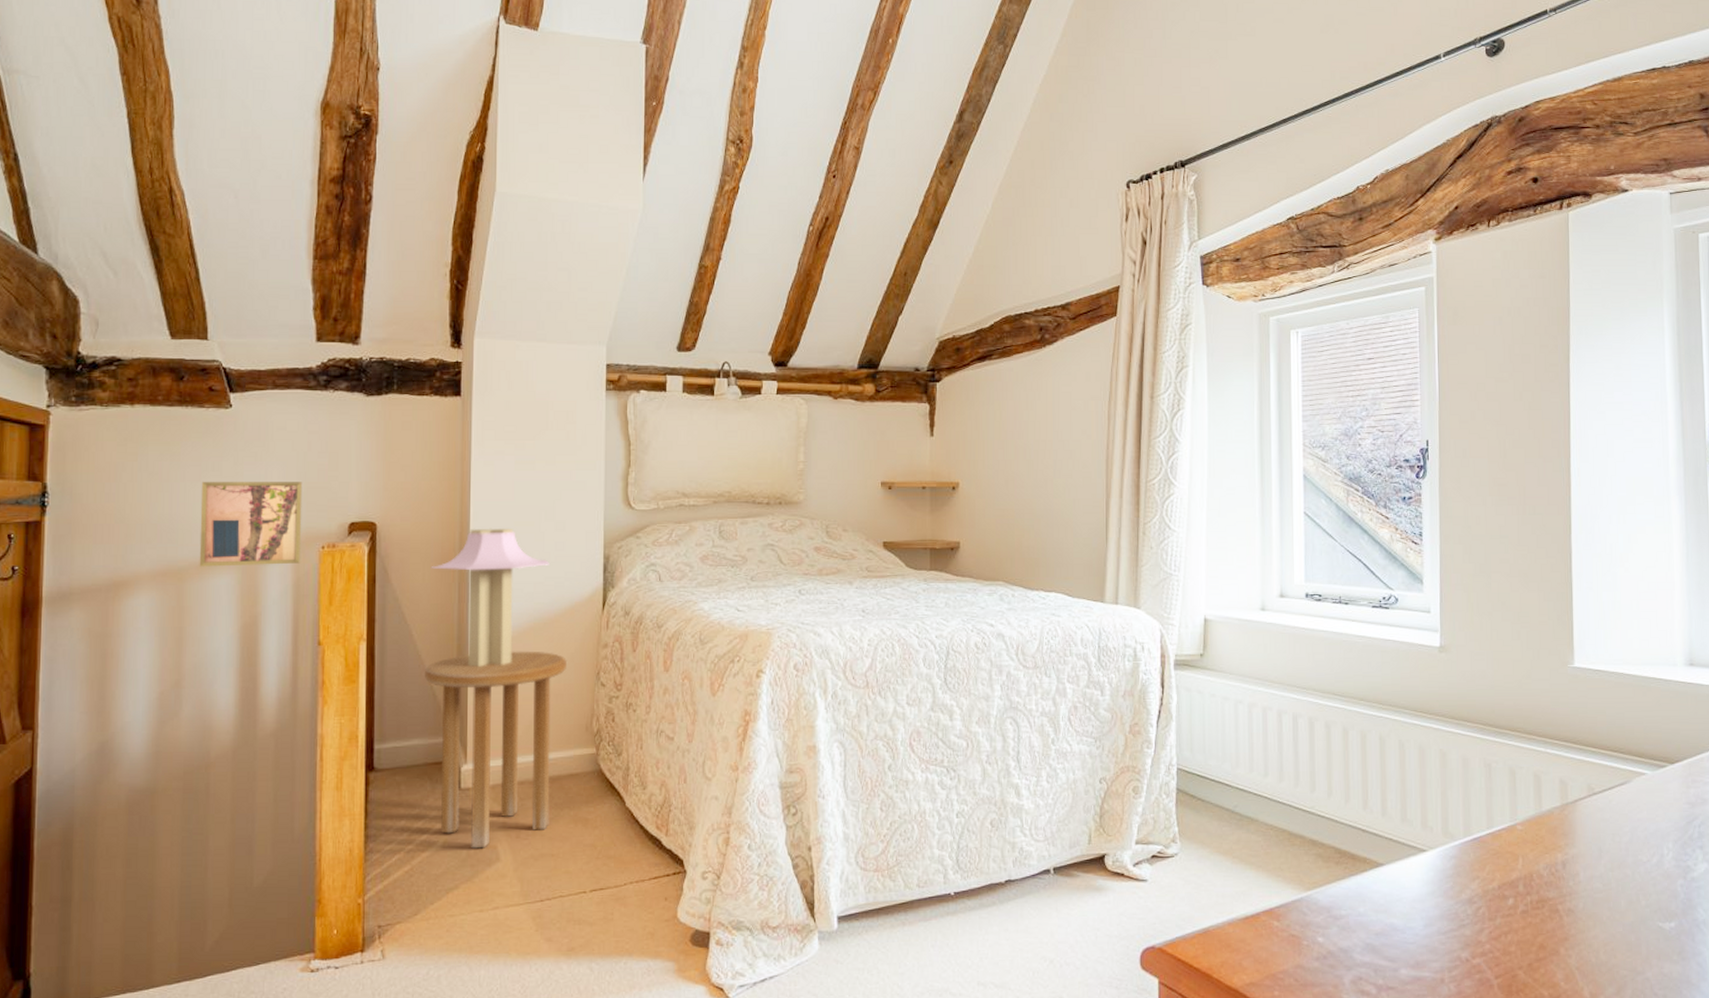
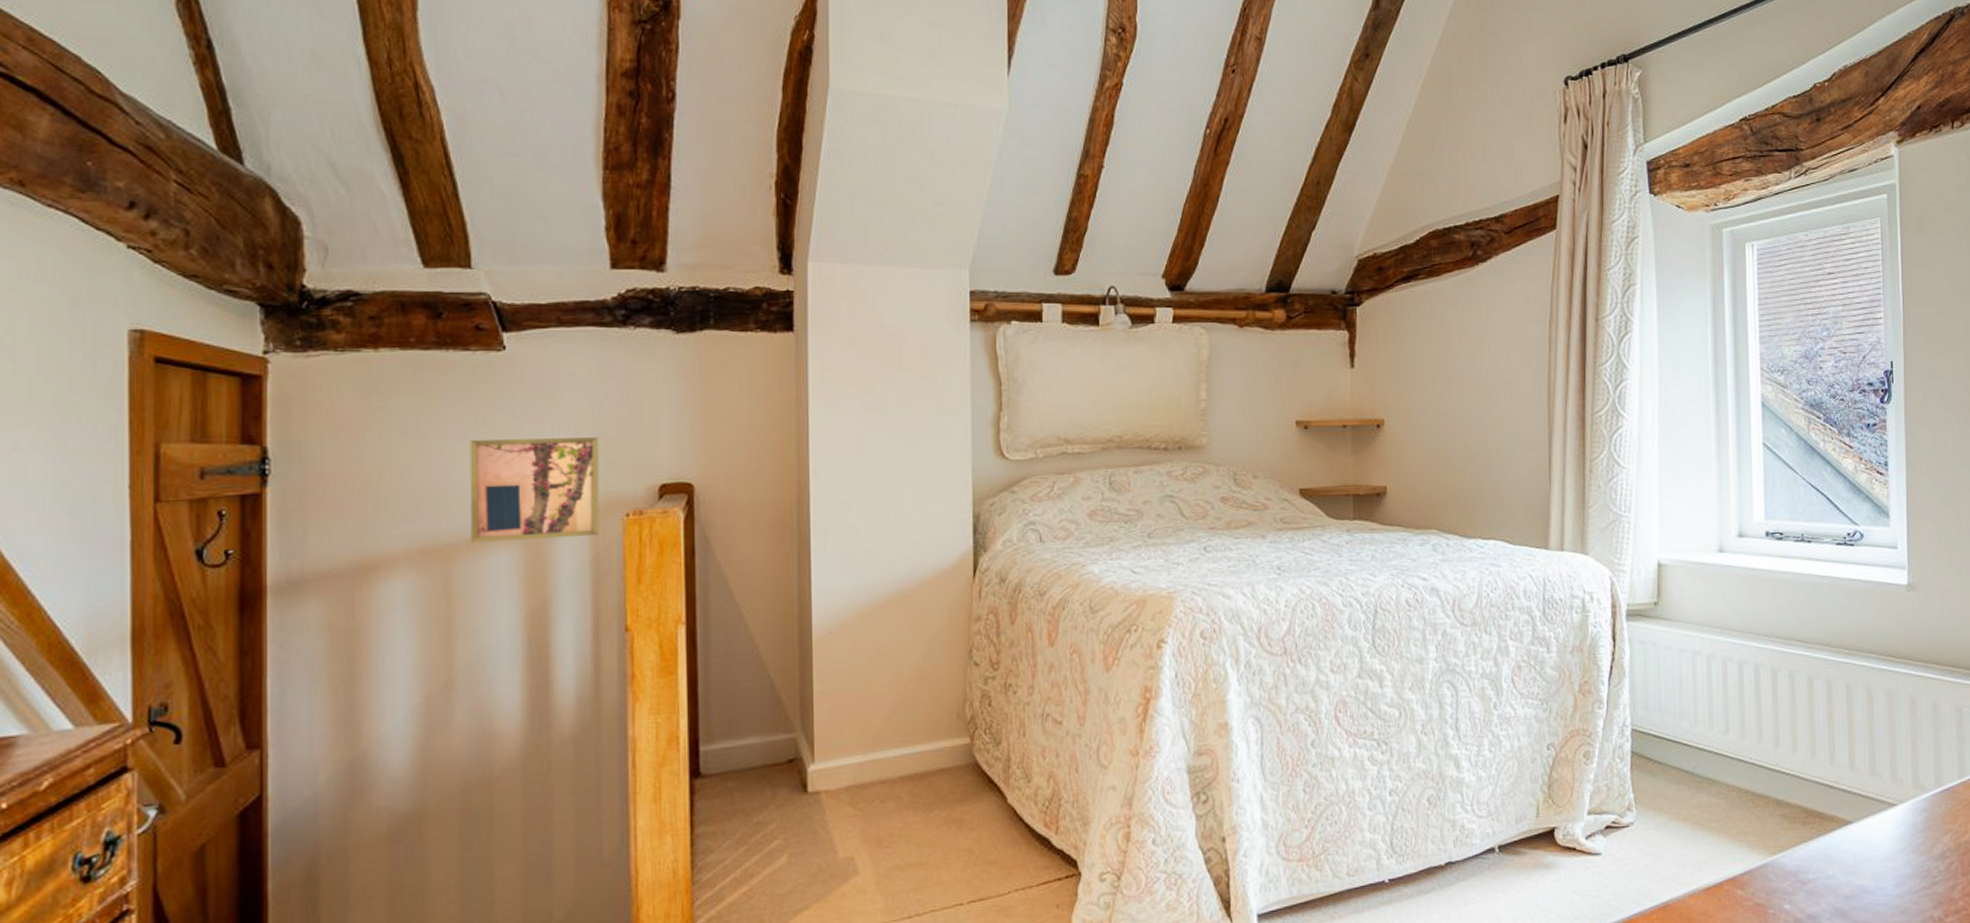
side table: present [424,651,566,849] -> none [758,628,932,862]
table lamp: present [431,528,549,667] -> none [763,486,908,650]

